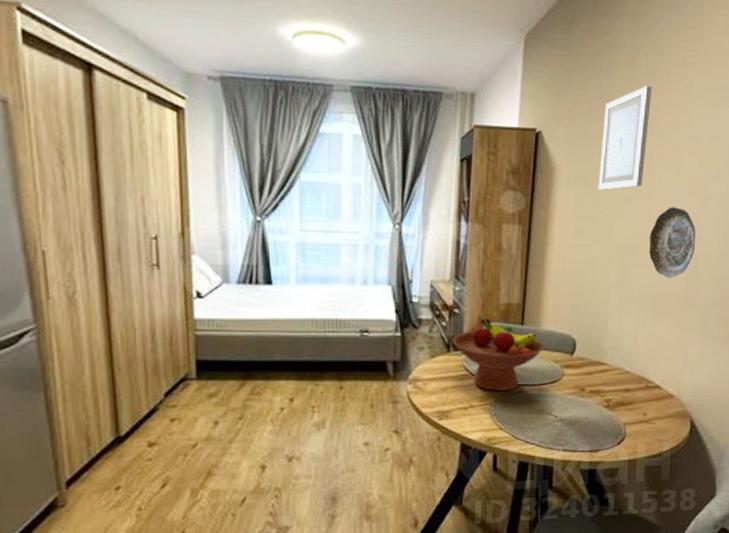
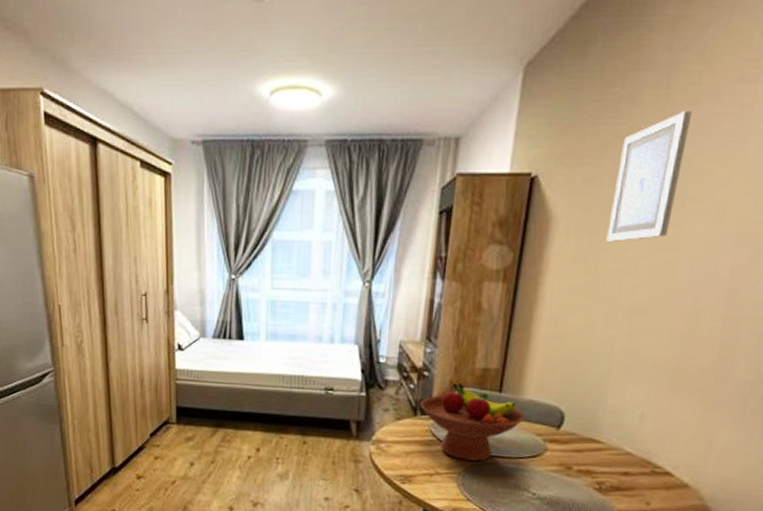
decorative plate: present [649,207,696,278] -> none [669,261,740,347]

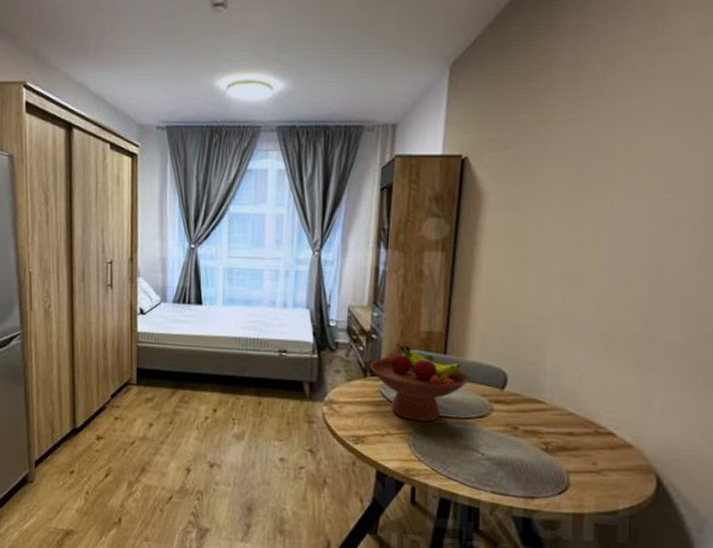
wall art: present [606,111,693,242] -> none [533,103,601,215]

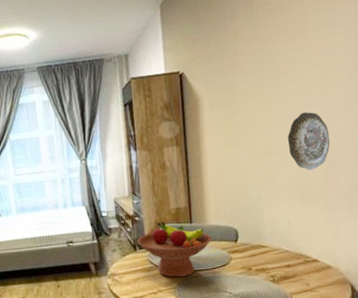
decorative plate: none [598,232,660,311] -> present [287,112,330,170]

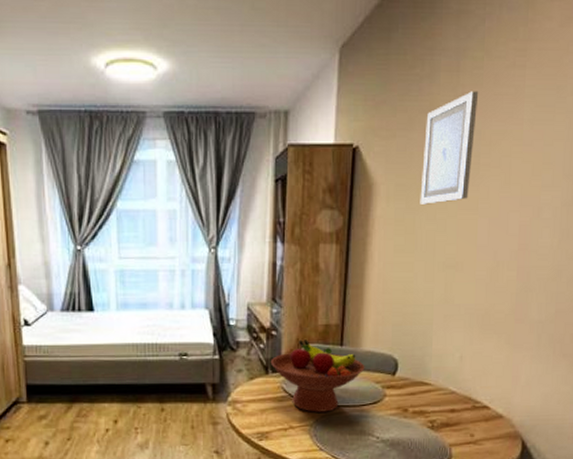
wall art: none [233,21,275,109] -> present [420,91,479,204]
decorative plate: present [287,112,330,170] -> none [476,219,527,294]

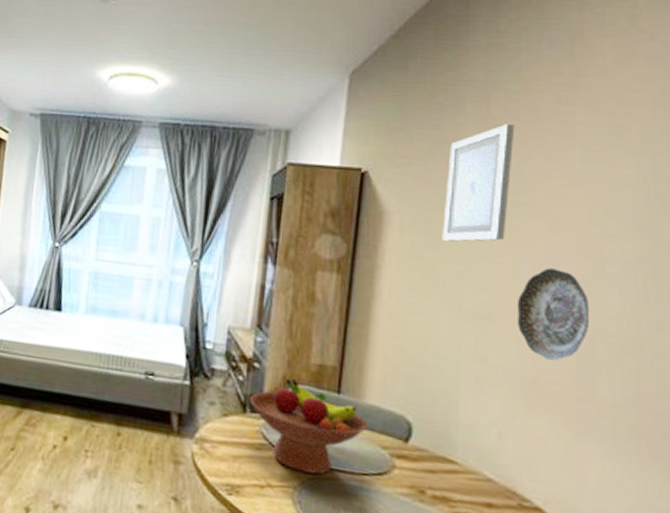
decorative plate: none [476,219,527,294] -> present [518,268,588,361]

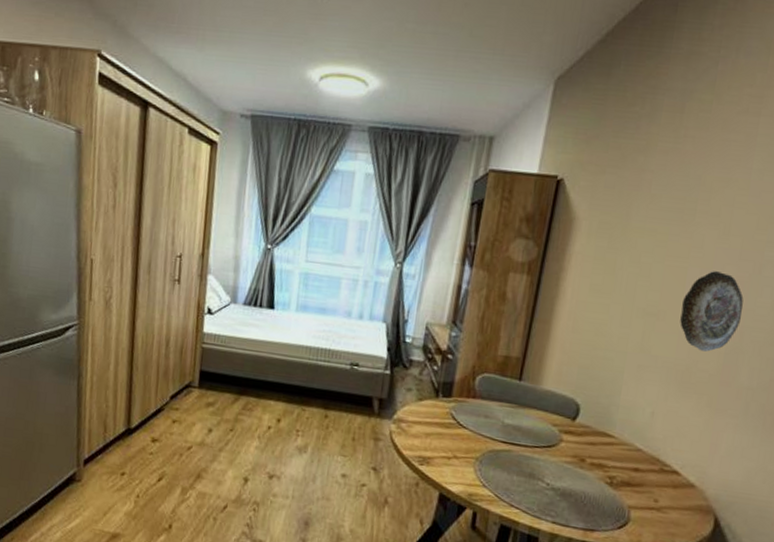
fruit bowl: present [249,378,368,475] -> none [442,367,543,448]
wall art: present [442,124,515,242] -> none [624,134,704,246]

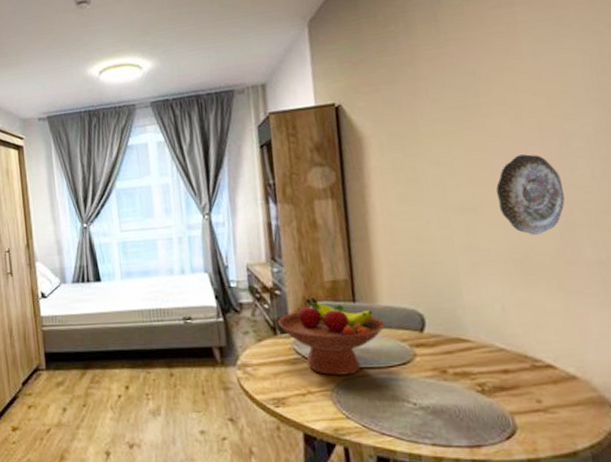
fruit bowl: none [442,367,543,448] -> present [277,297,386,376]

